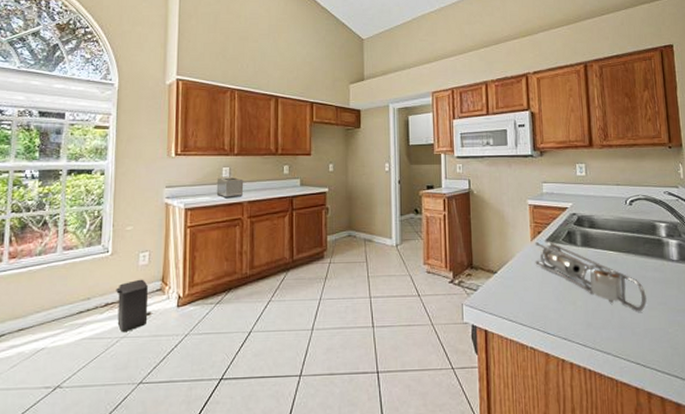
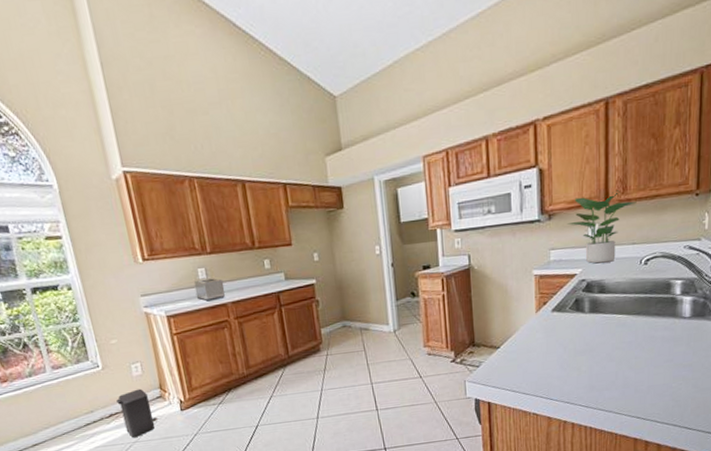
paper towel holder: present [535,242,647,311] -> none [540,311,653,370]
potted plant: none [557,137,618,200] -> present [568,190,637,264]

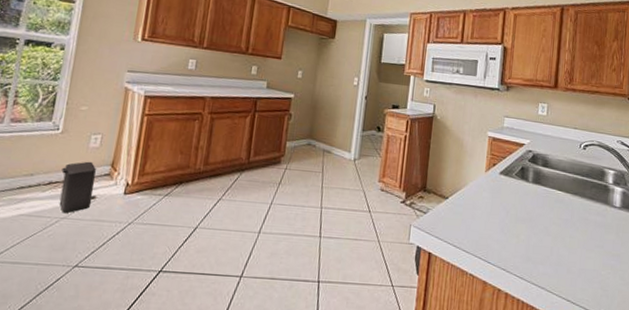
toaster: present [193,278,225,302] -> none [179,69,210,92]
potted plant: present [568,190,637,264] -> none [522,77,580,140]

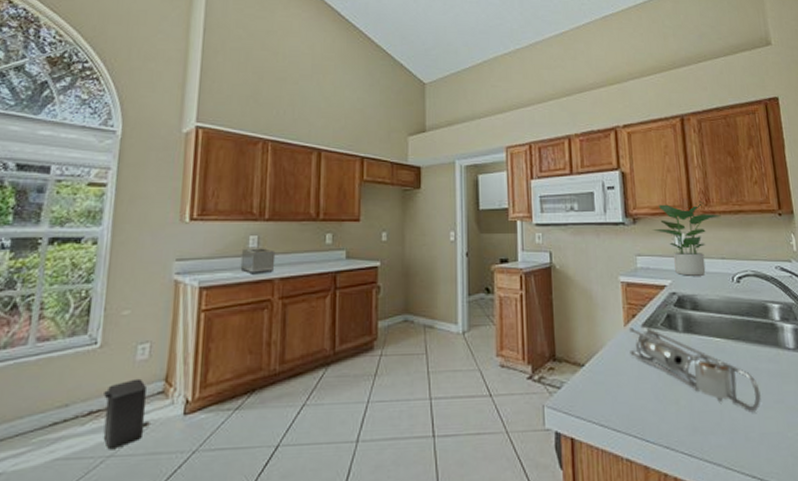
toaster: none [179,69,210,92] -> present [240,248,276,275]
paper towel holder: none [486,174,586,251] -> present [629,327,761,411]
potted plant: none [522,77,580,140] -> present [653,201,721,276]

